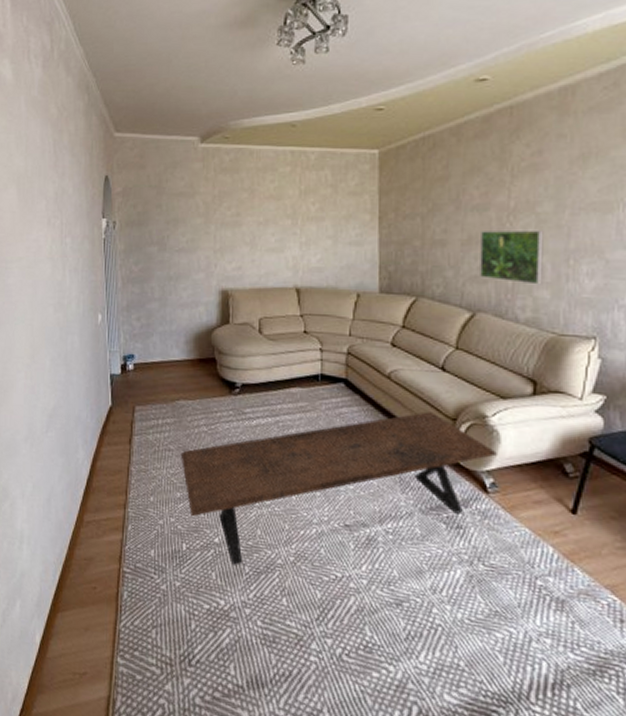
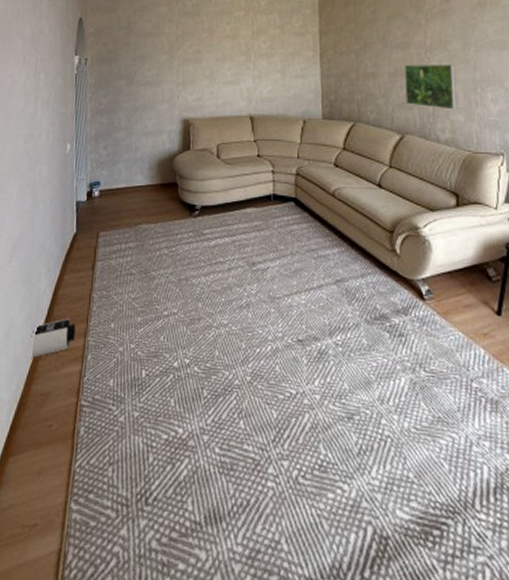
speaker: none [72,489,115,525] -> present [31,318,76,358]
coffee table: present [180,411,499,565] -> none [142,225,431,390]

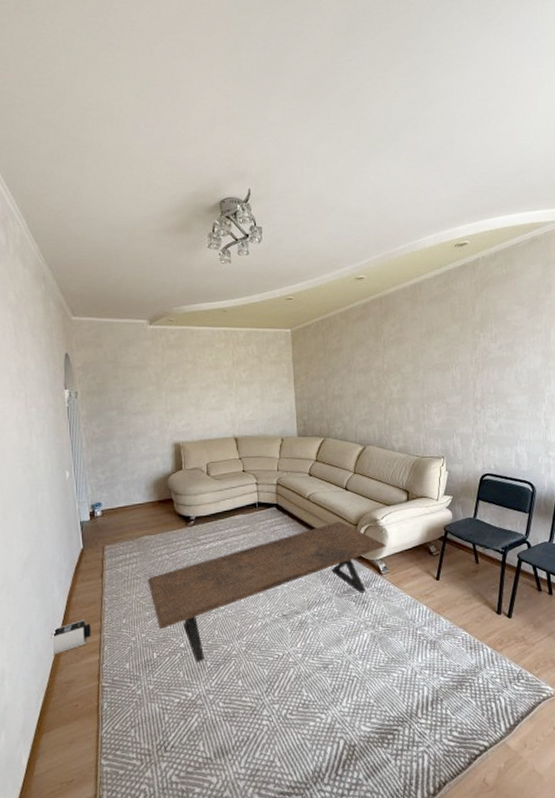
coffee table: none [142,225,431,390] -> present [147,521,387,663]
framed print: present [405,63,457,110] -> none [366,384,408,424]

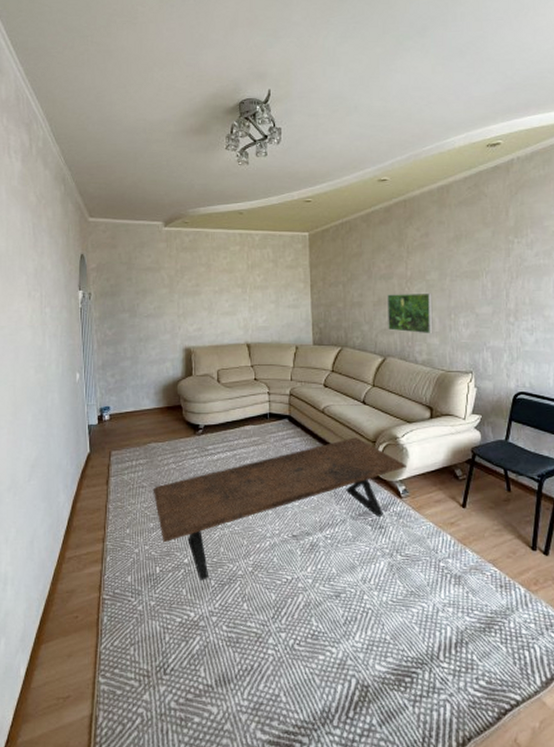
speaker: present [50,619,91,655] -> none [54,527,94,562]
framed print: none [366,384,408,424] -> present [387,292,433,334]

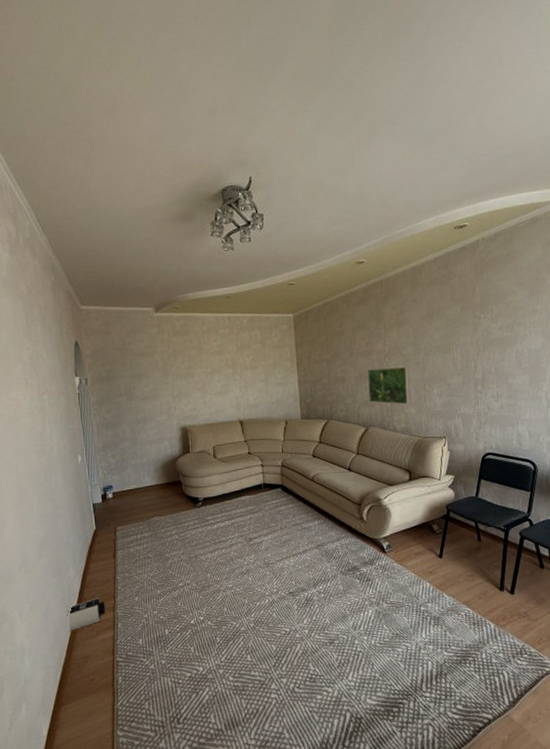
speaker: none [54,527,94,562] -> present [67,597,105,631]
coffee table: present [152,437,408,581] -> none [158,501,391,638]

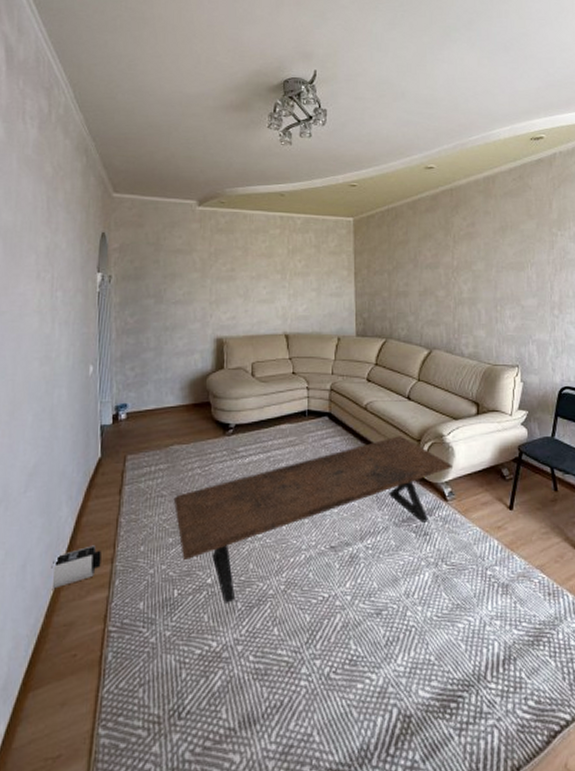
coffee table: none [158,501,391,638] -> present [173,436,454,603]
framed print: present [368,366,410,405] -> none [434,283,479,326]

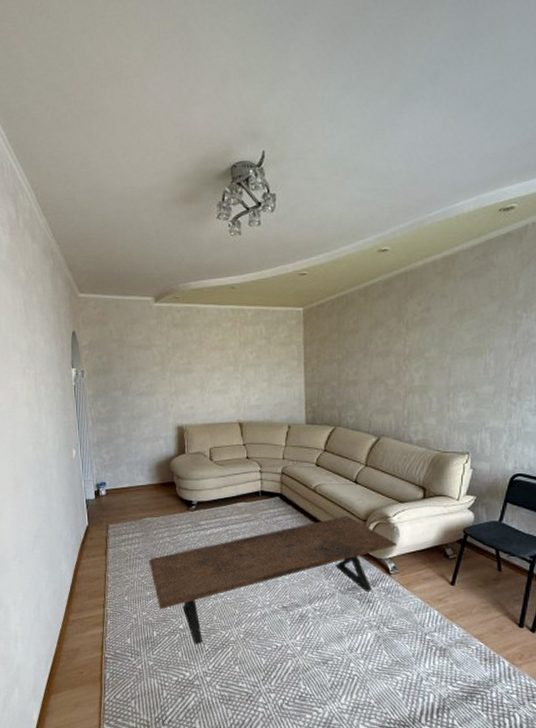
speaker: present [51,545,101,589] -> none [58,593,95,624]

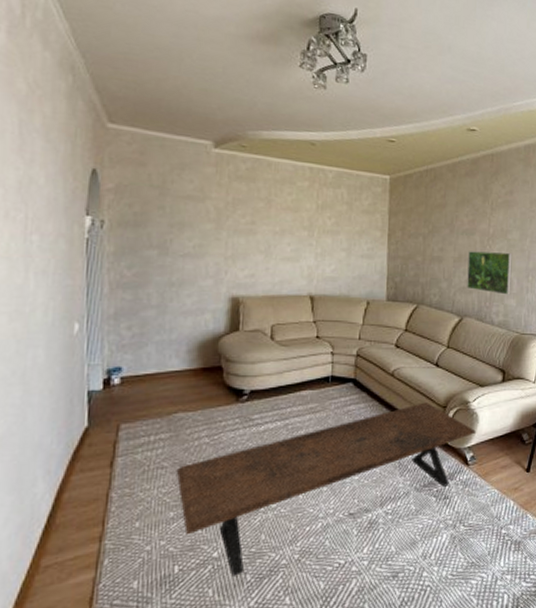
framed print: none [383,371,431,414] -> present [467,251,512,295]

